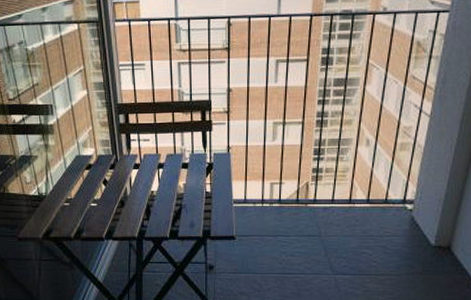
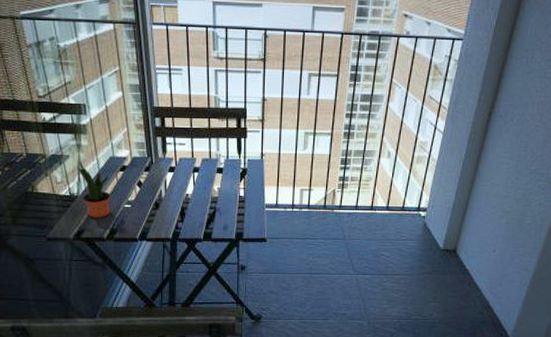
potted plant: none [46,162,78,217] -> present [78,162,111,218]

